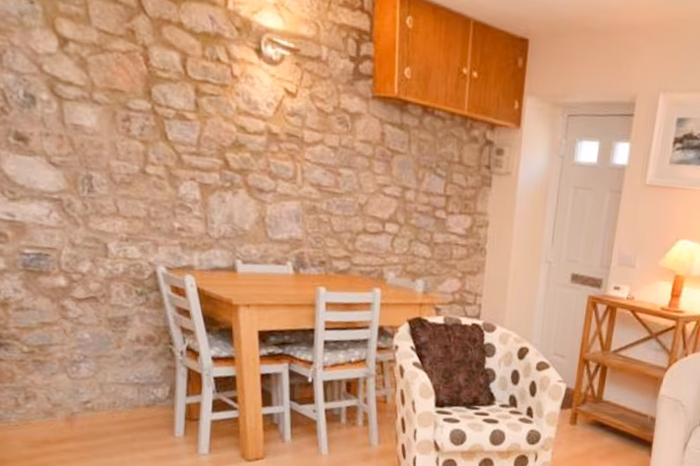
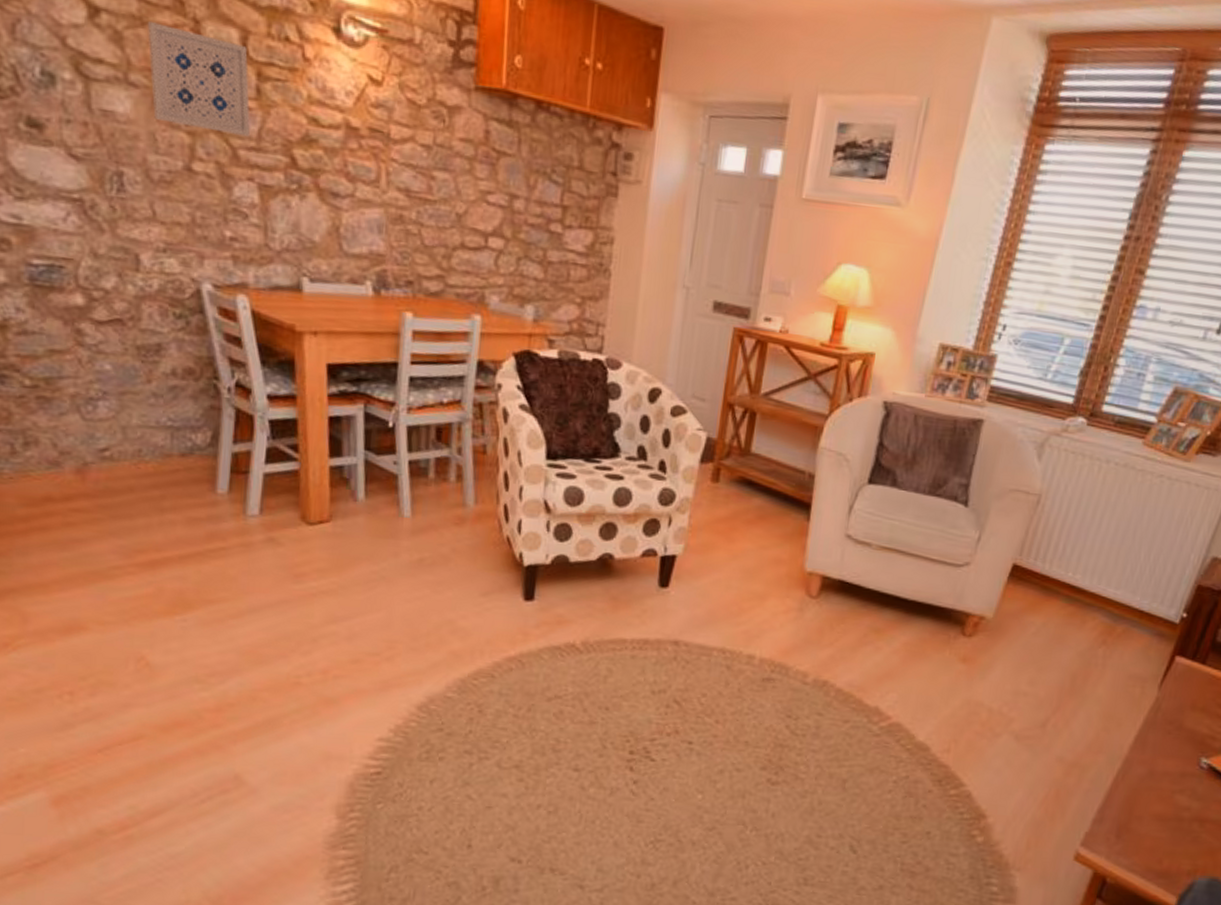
wall art: none [105,49,191,144] -> present [147,22,250,137]

